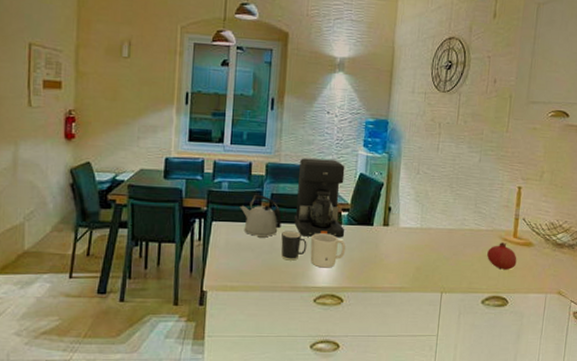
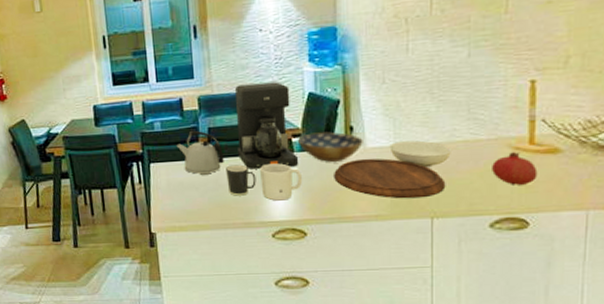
bowl: none [345,209,398,237] -> present [297,132,363,162]
cutting board: none [371,236,454,275] -> present [334,158,446,199]
bowl: none [416,224,462,249] -> present [389,140,453,168]

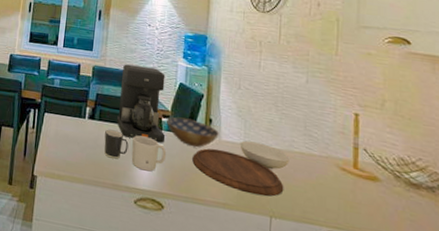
kettle: present [176,130,224,175] -> none [69,92,106,134]
fruit: present [492,151,538,185] -> none [323,171,360,204]

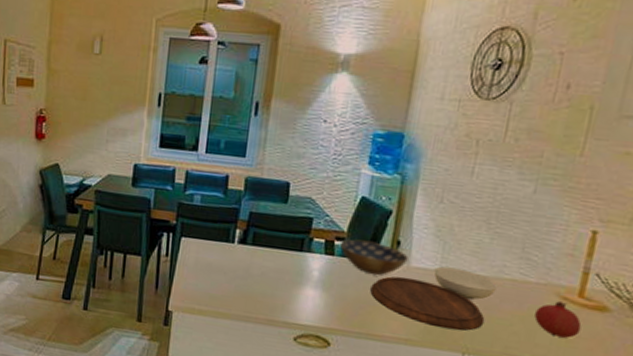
mug: present [104,129,129,159] -> none [258,255,290,291]
coffee maker: present [117,64,166,143] -> none [275,173,343,271]
mug: present [131,135,167,172] -> none [292,262,338,305]
fruit: none [323,171,360,204] -> present [534,300,582,338]

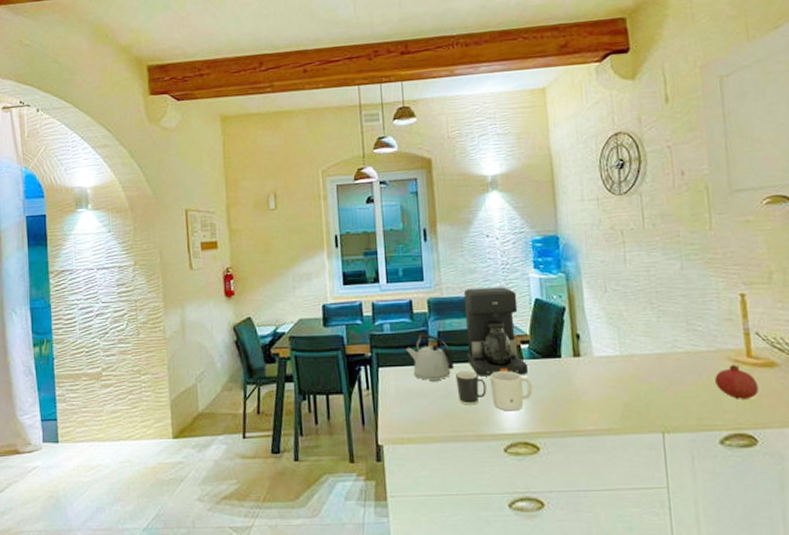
kettle: none [212,211,261,261] -> present [406,333,454,381]
mug: none [258,255,290,291] -> present [456,371,487,405]
coffee maker: none [275,173,343,271] -> present [464,287,528,376]
mug: none [292,262,338,305] -> present [490,371,533,411]
bowl: present [339,239,409,275] -> none [525,339,590,371]
cutting board: present [370,276,484,331] -> none [563,367,674,412]
bowl: present [433,266,499,300] -> none [615,350,676,379]

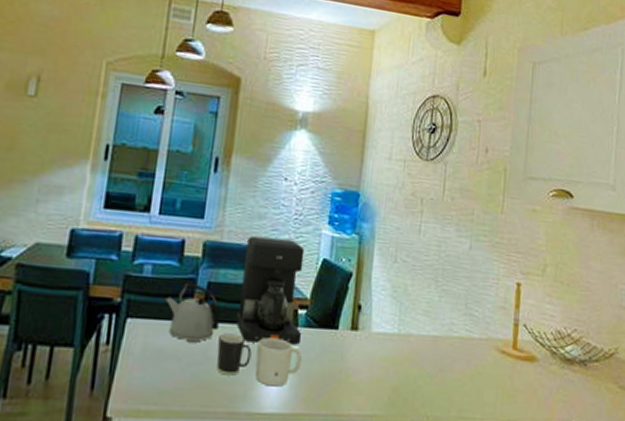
fruit: present [715,363,759,399] -> none [481,354,518,393]

